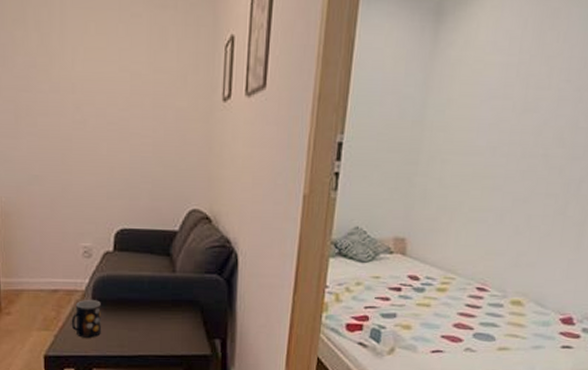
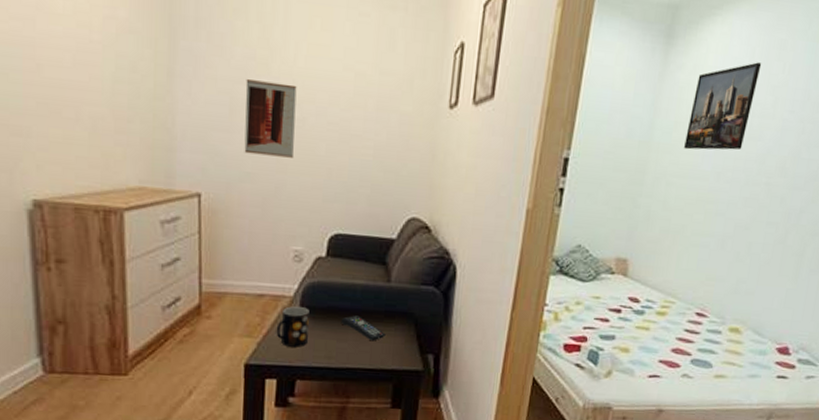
wall art: none [28,87,77,159] -> present [244,79,297,158]
remote control: none [131,305,174,329] -> present [341,315,386,341]
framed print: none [458,33,535,126] -> present [684,62,762,150]

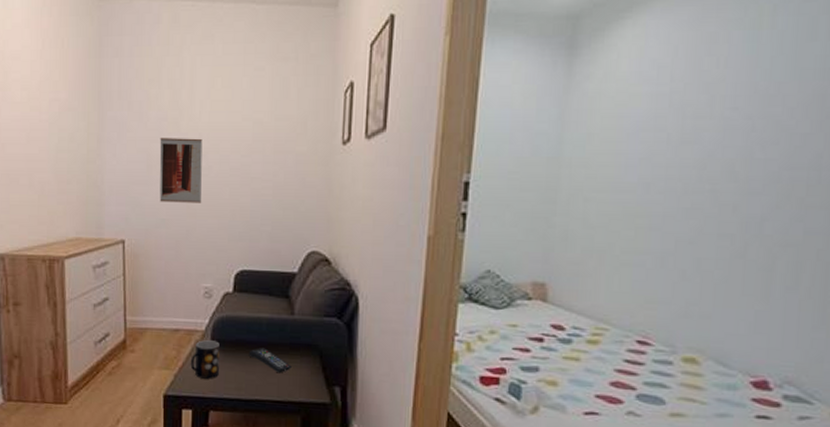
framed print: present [684,62,762,150] -> none [602,60,688,162]

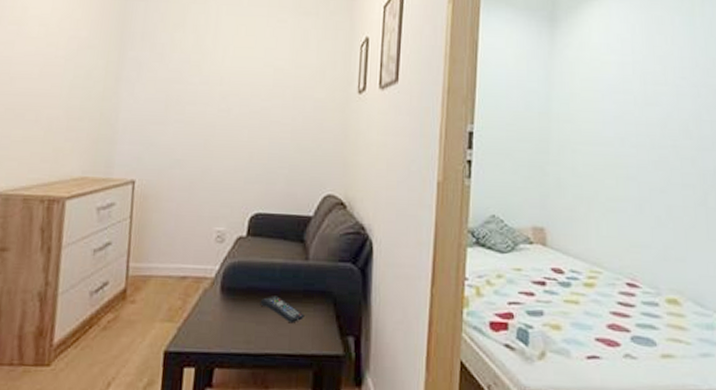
wall art: present [159,138,203,203] -> none [176,79,224,145]
mug: present [190,340,220,379] -> none [196,288,230,332]

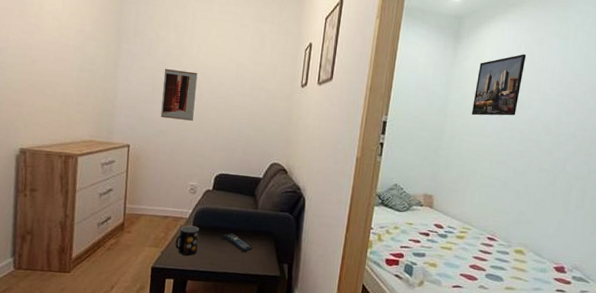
wall art: none [176,79,224,145] -> present [160,69,198,121]
mug: none [196,288,230,332] -> present [175,225,199,256]
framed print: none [583,37,644,118] -> present [472,54,527,116]

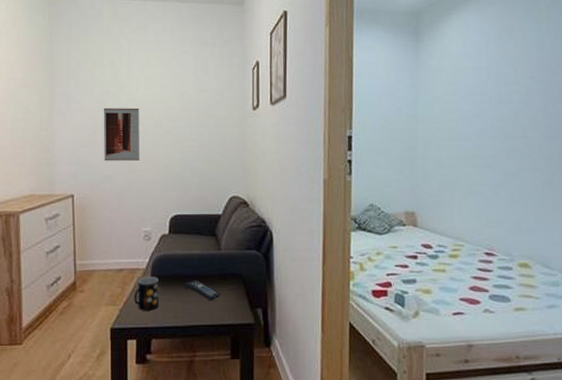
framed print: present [472,54,527,116] -> none [445,44,497,118]

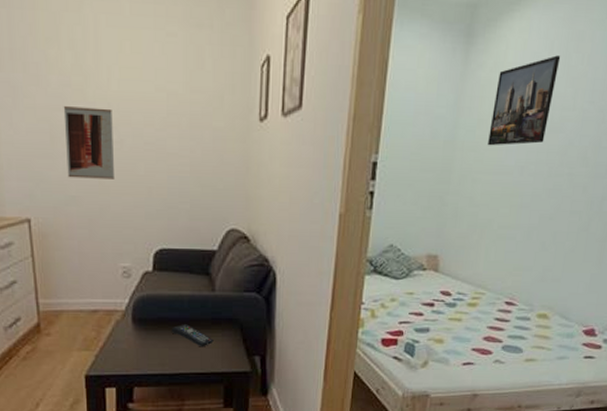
mug: present [134,277,159,311] -> none [111,320,142,357]
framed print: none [445,44,497,118] -> present [488,55,561,146]

